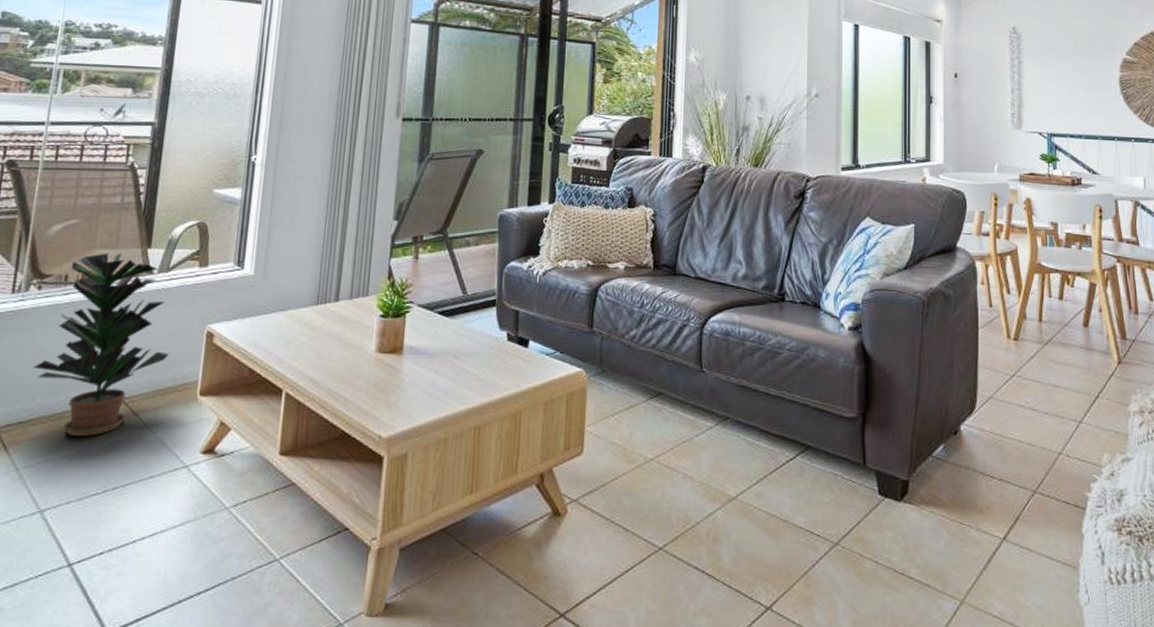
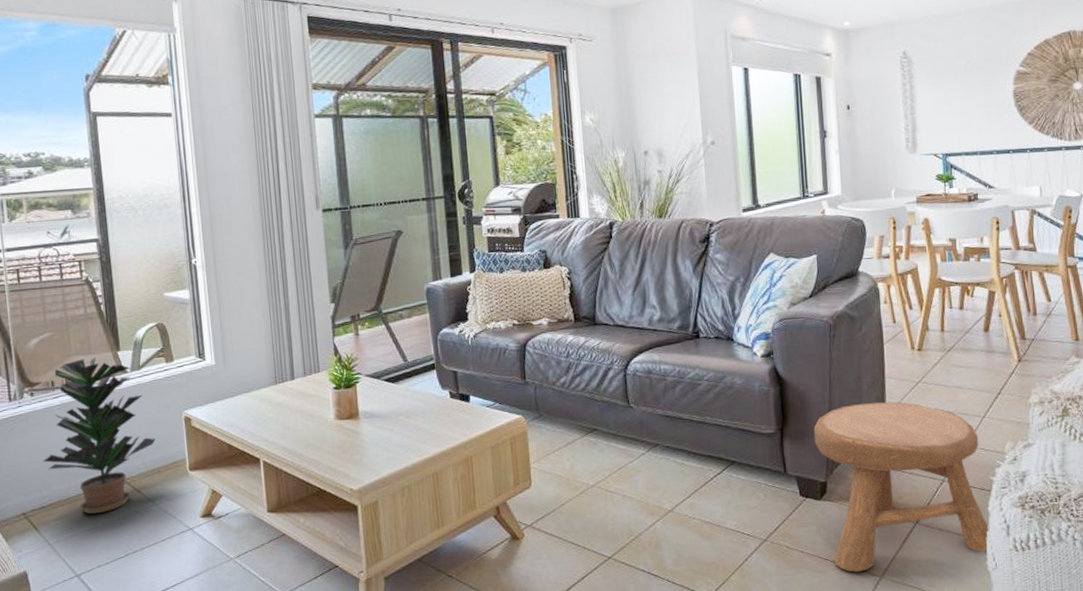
stool: none [898,393,1084,593] -> present [813,401,990,572]

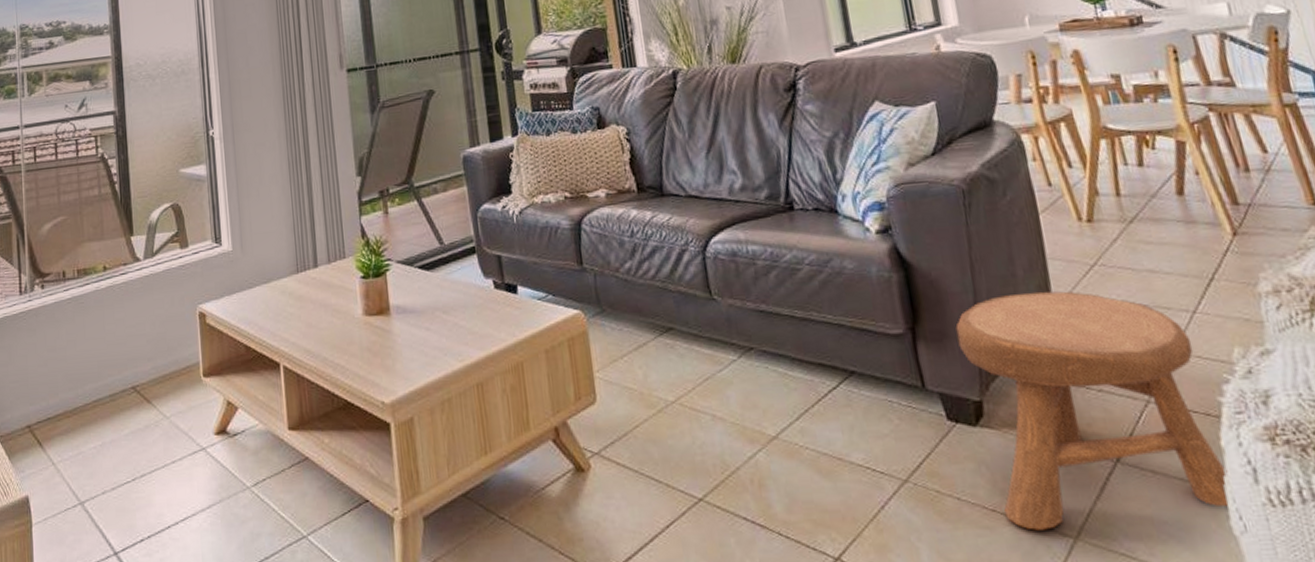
potted plant: present [42,357,156,514] -> none [50,243,168,428]

